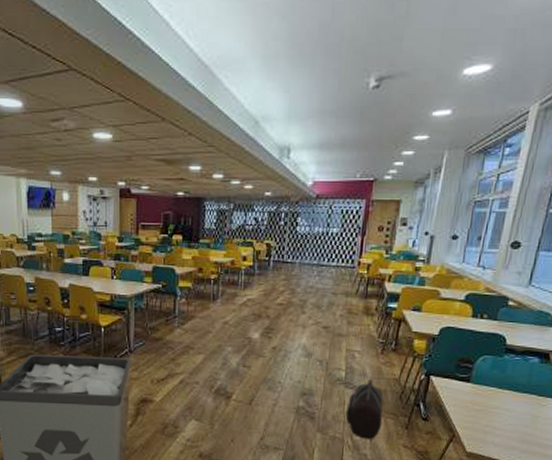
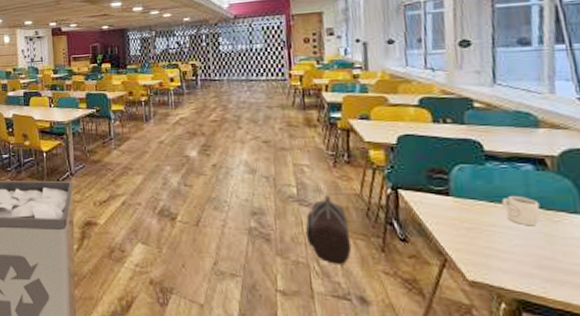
mug: none [507,383,535,409] -> present [501,195,541,226]

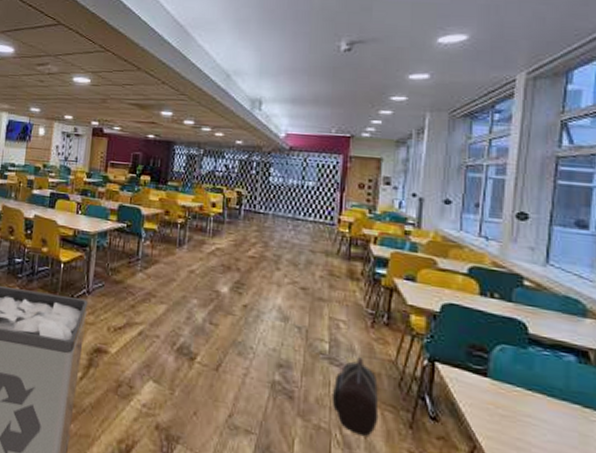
mug: present [501,195,541,226] -> none [539,385,578,423]

